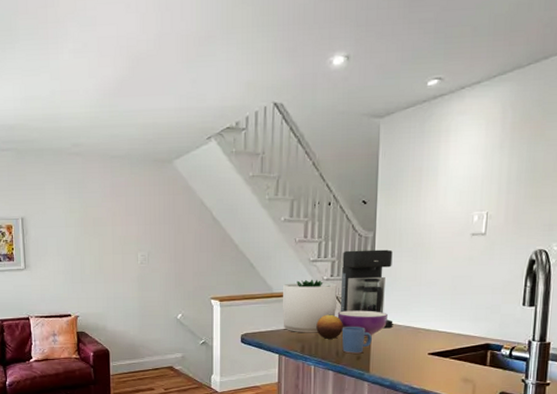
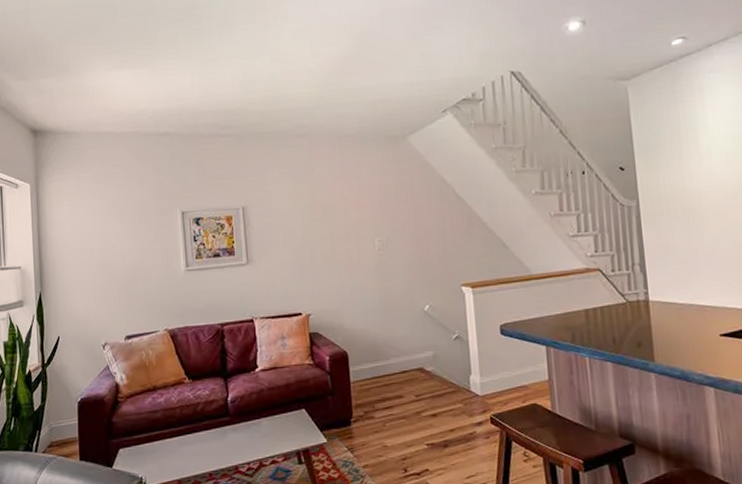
planter: present [282,279,337,333] -> none [542,256,607,320]
fruit: present [316,314,343,339] -> none [585,295,617,325]
bowl: present [337,310,388,338] -> none [608,288,667,321]
coffee maker: present [340,249,393,329] -> none [605,218,674,309]
mug: present [342,326,372,354] -> none [615,307,652,341]

